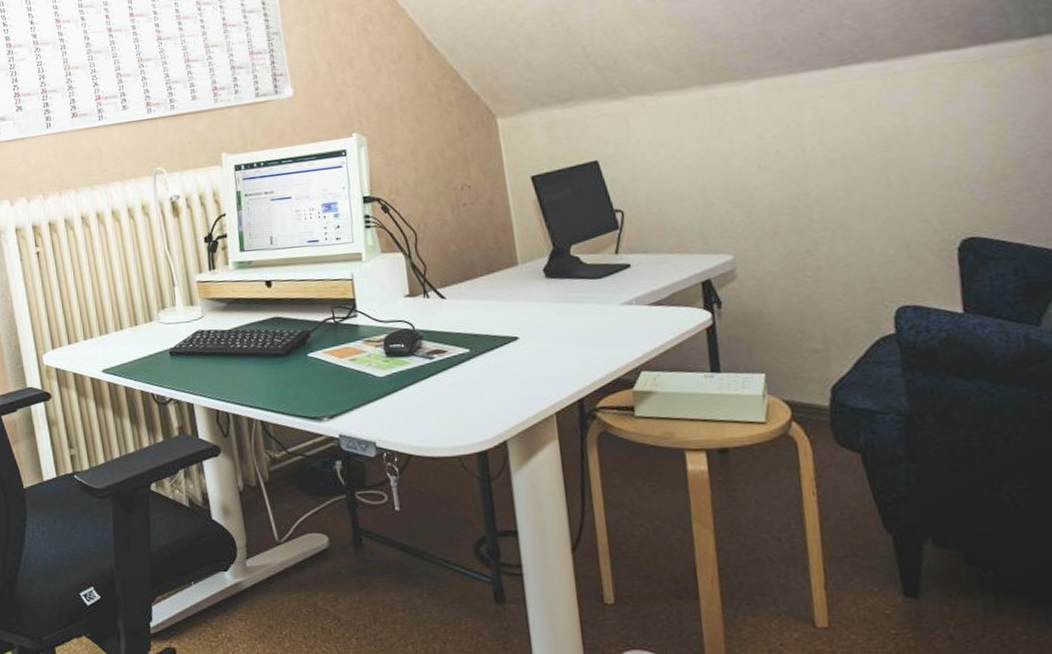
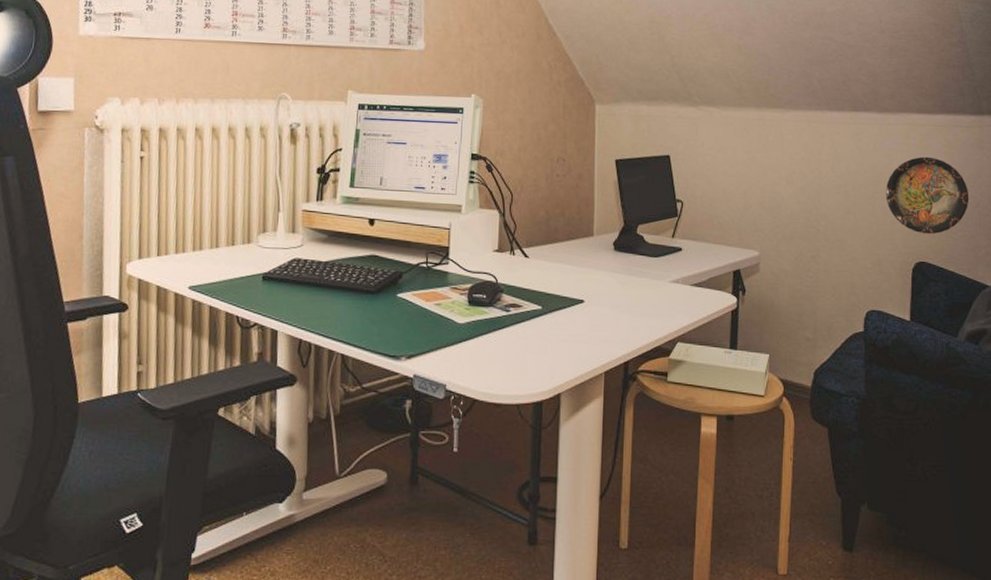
decorative plate: none [902,103,1036,203] -> present [885,156,970,235]

